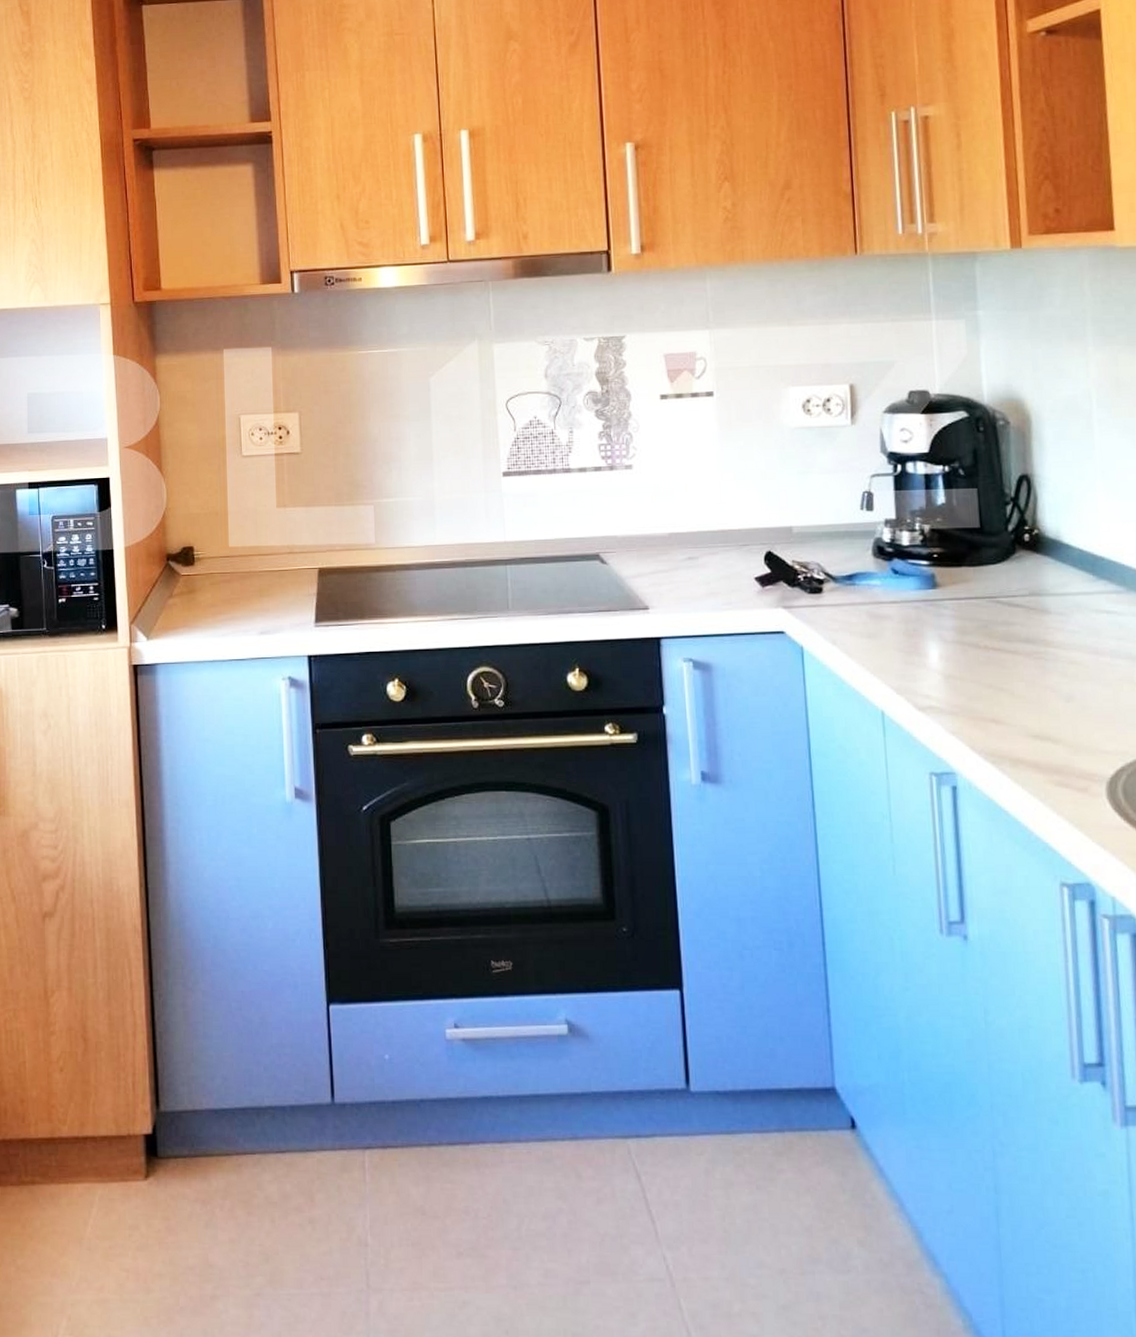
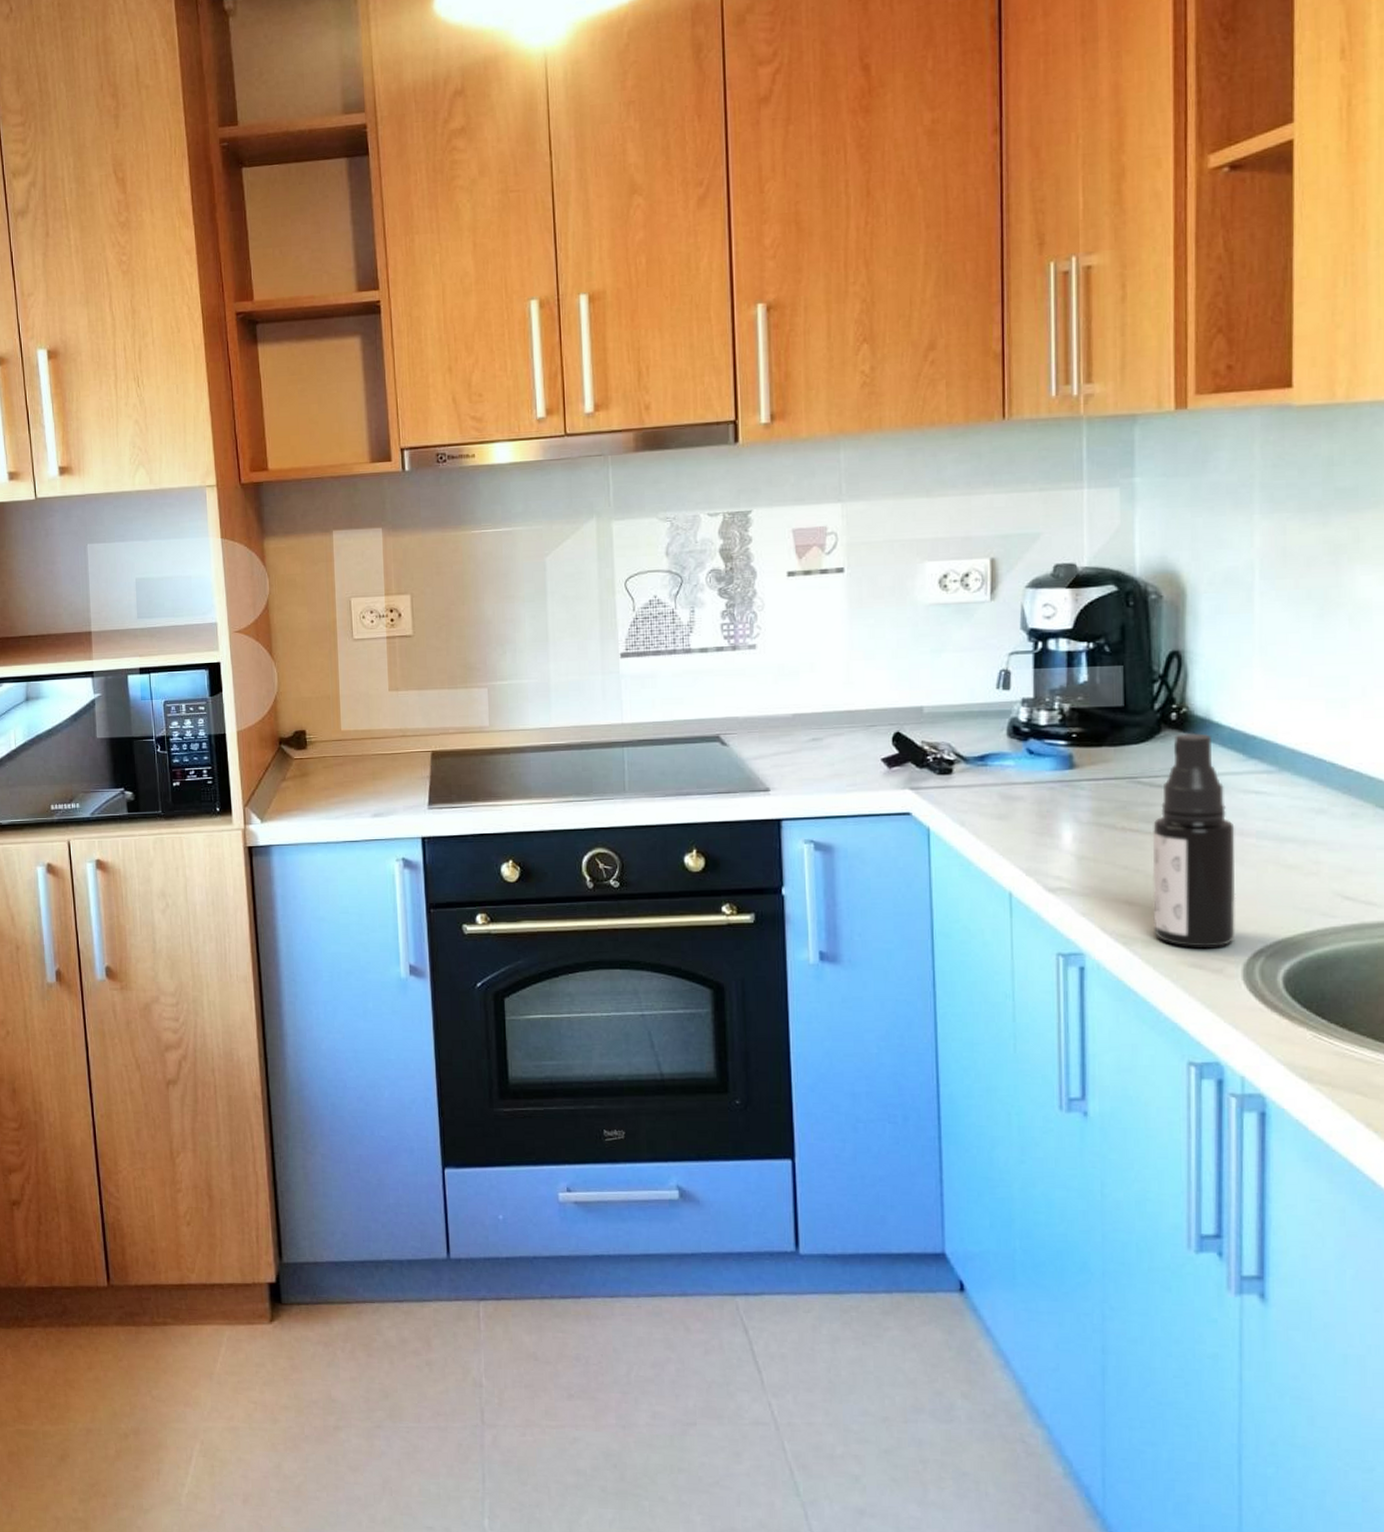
spray bottle: none [1013,553,1097,767] -> present [1152,732,1236,949]

